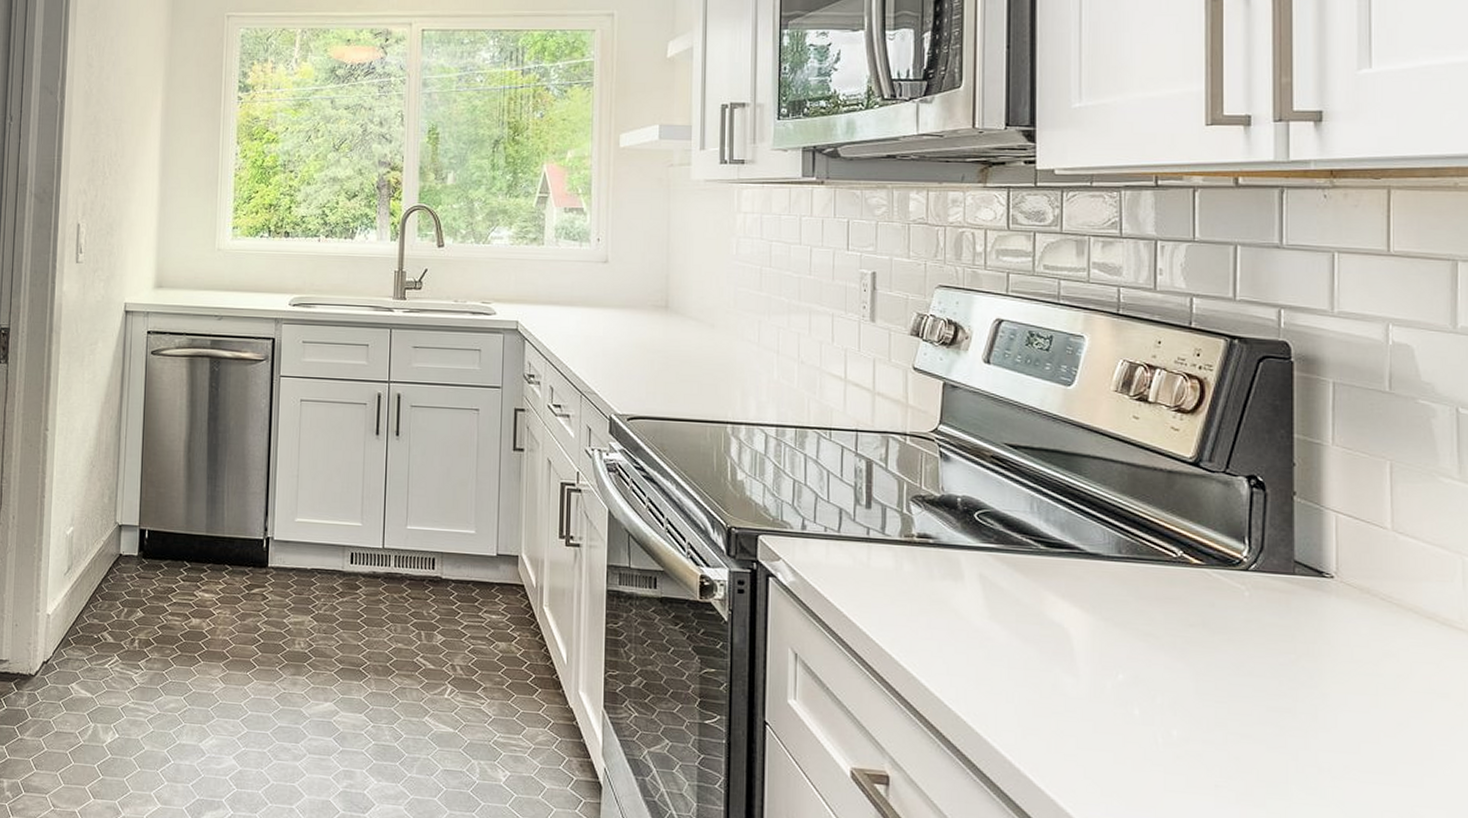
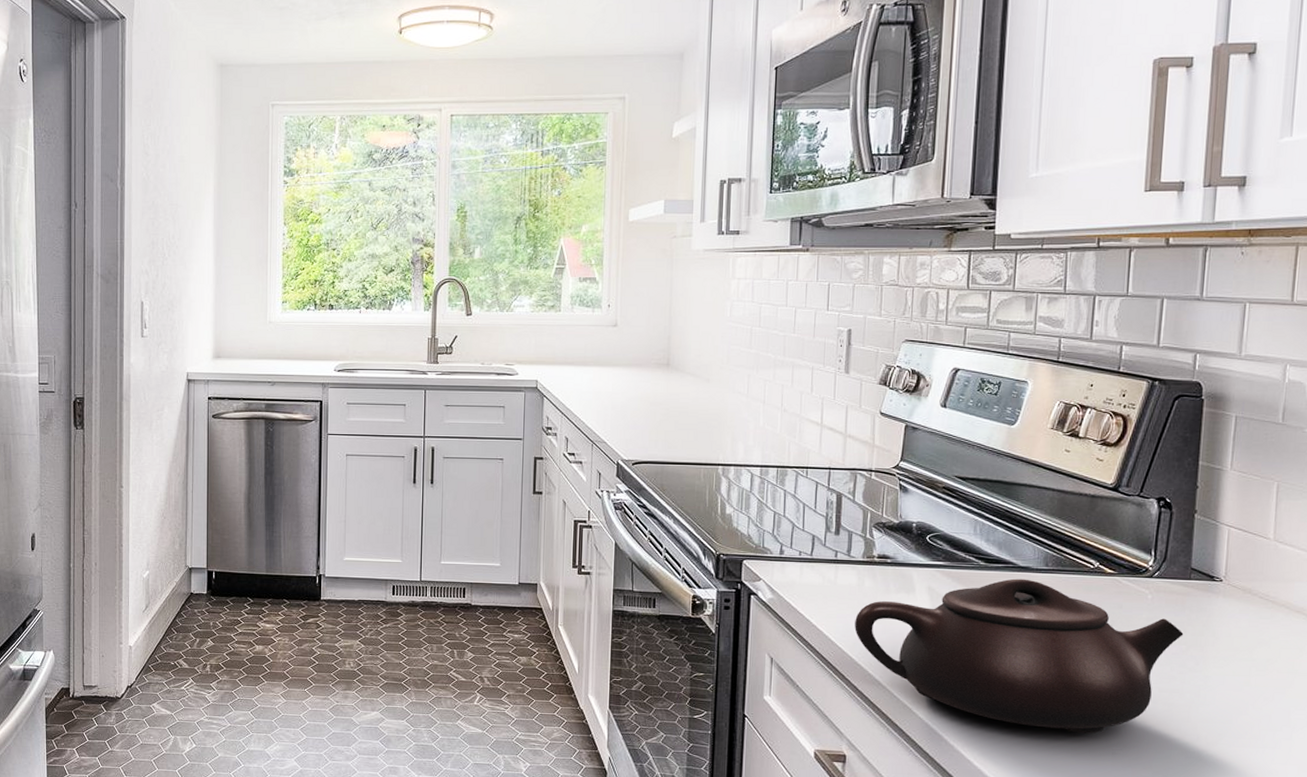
teapot: none [893,567,1292,760] -> present [855,578,1184,734]

